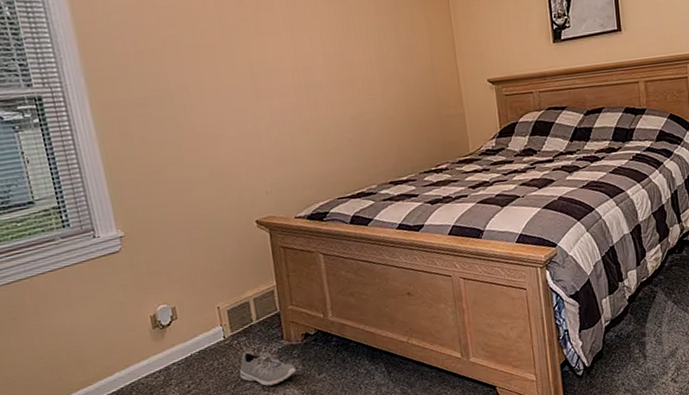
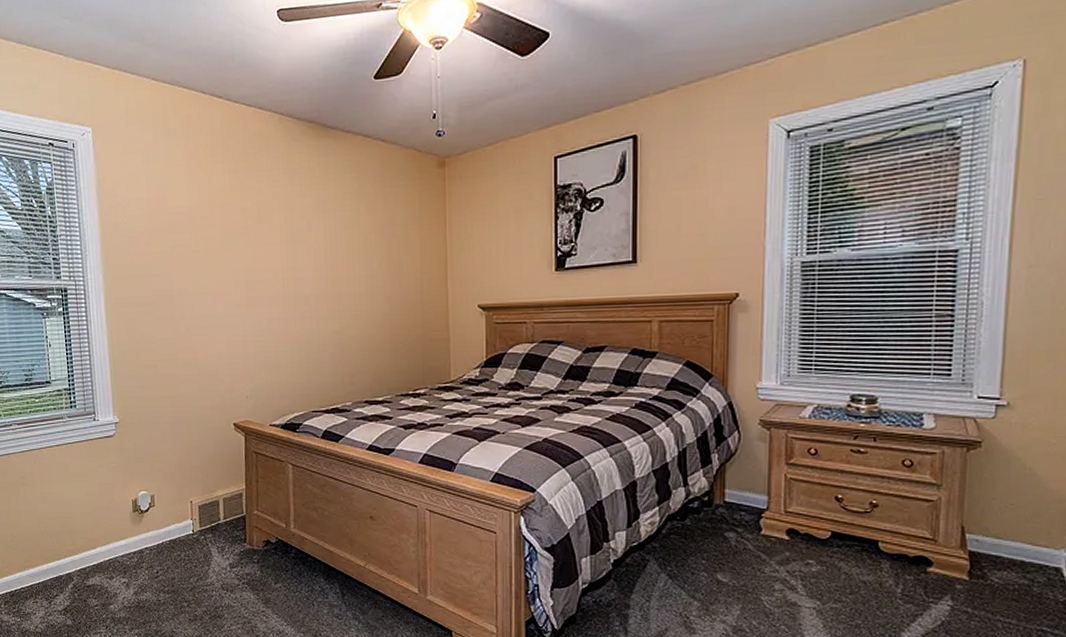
sneaker: present [239,351,297,387] -> none [203,548,255,586]

